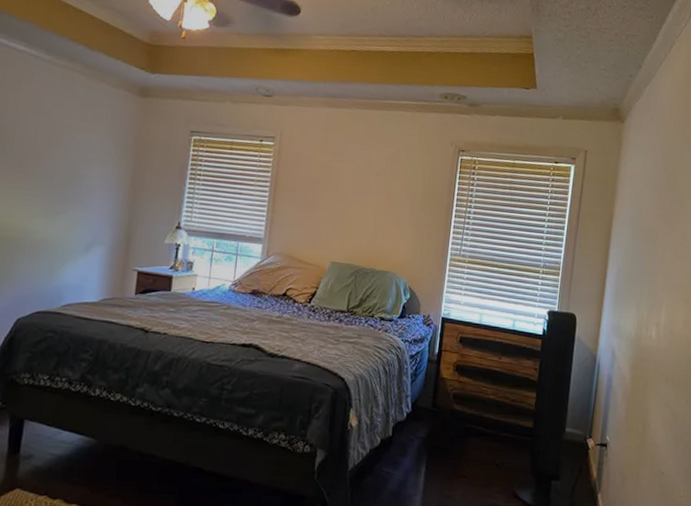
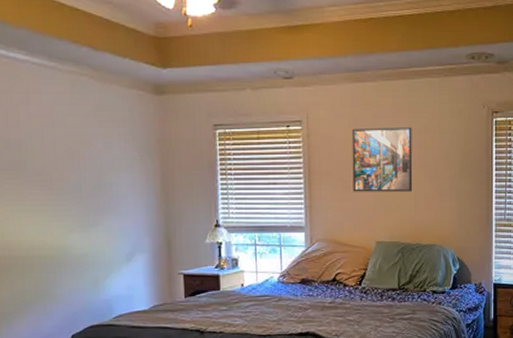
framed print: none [315,150,380,217] -> present [351,126,413,192]

